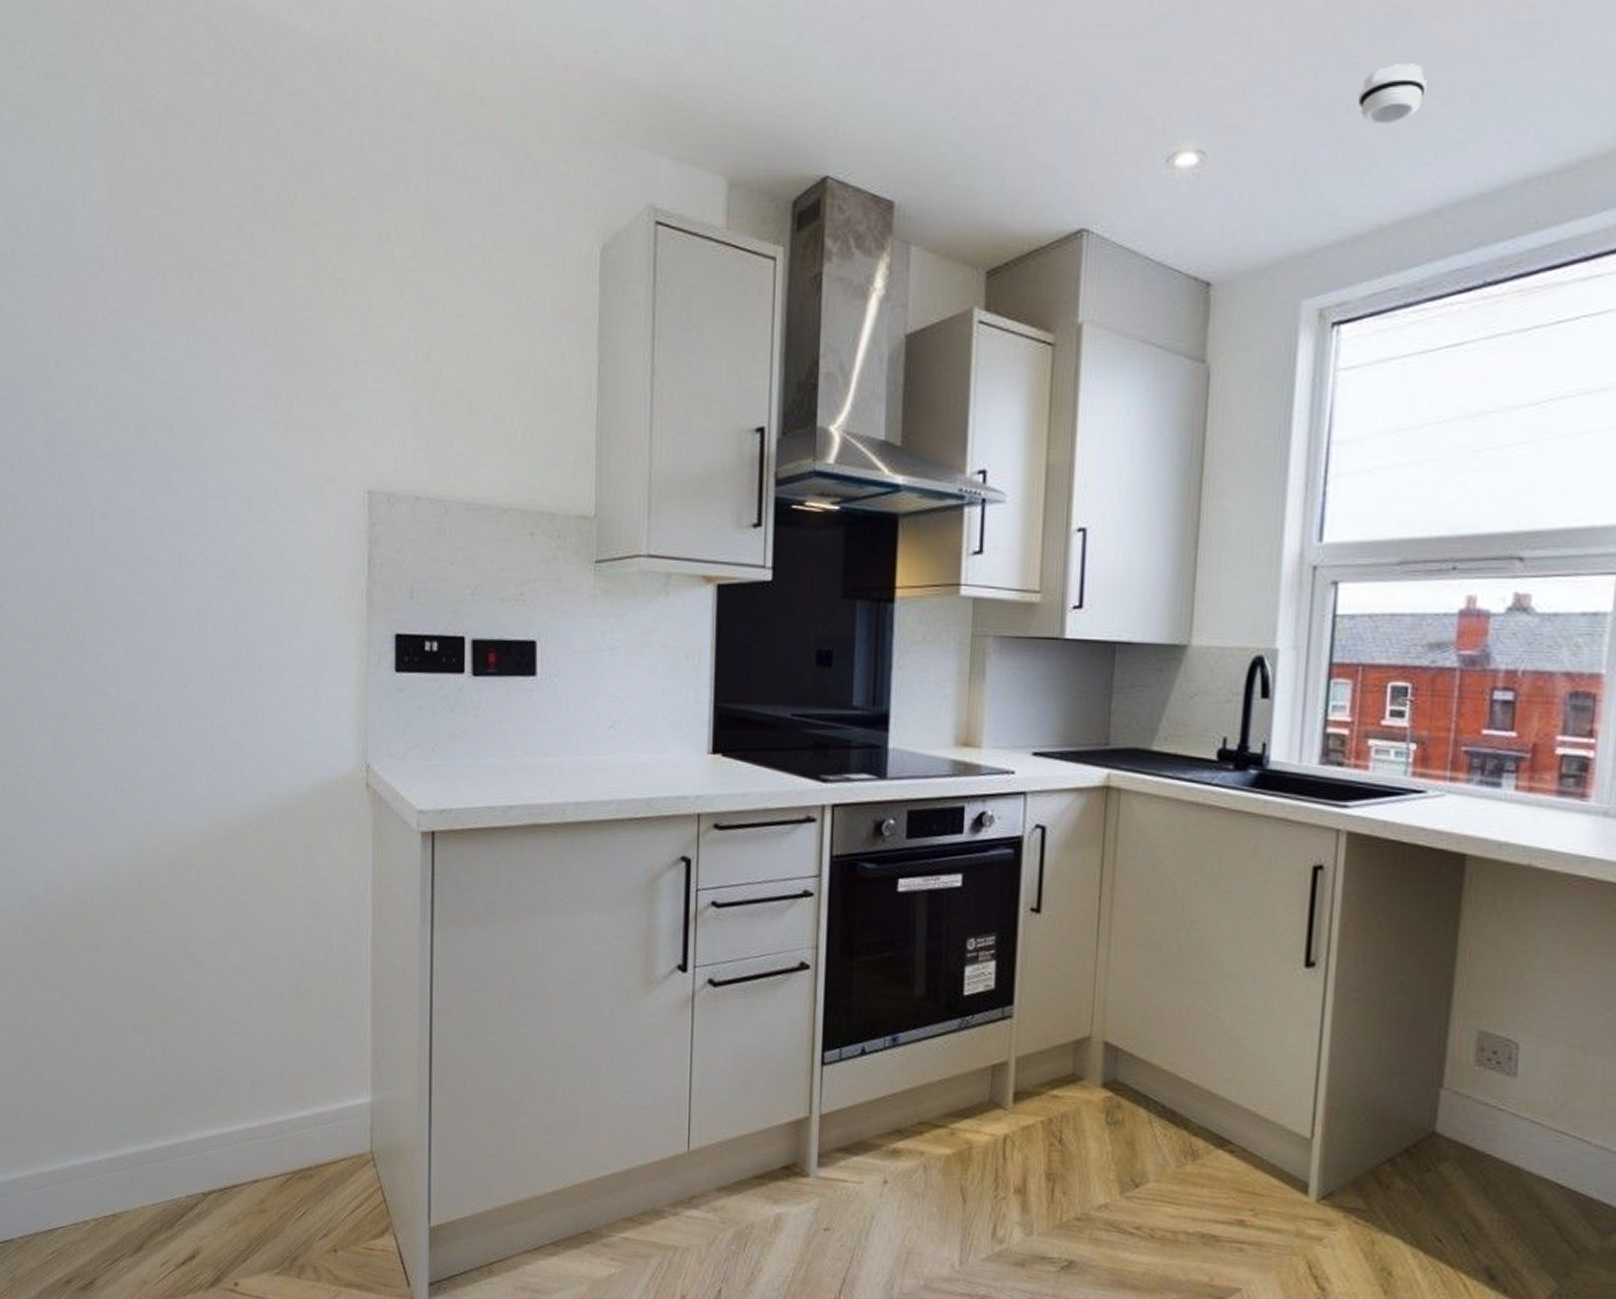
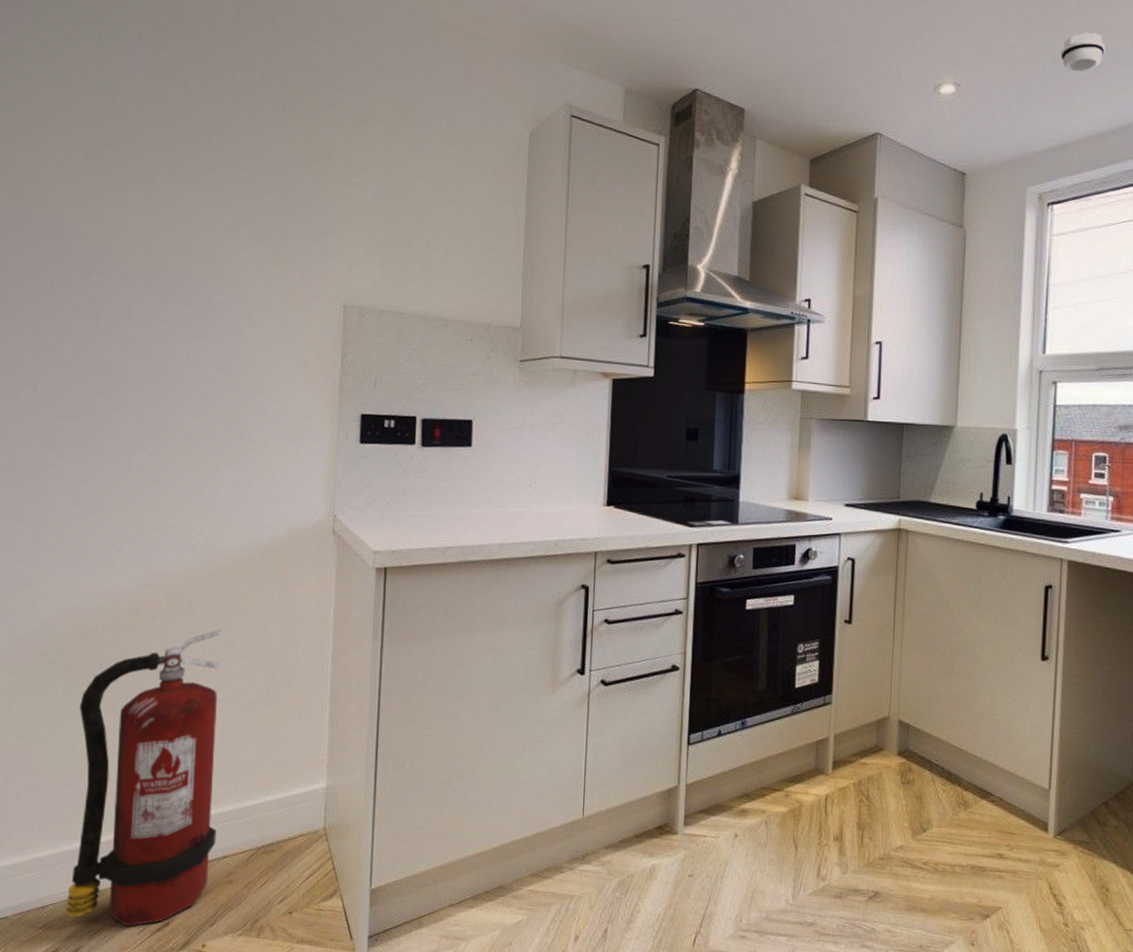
fire extinguisher: none [77,905,244,1258] -> present [65,628,221,927]

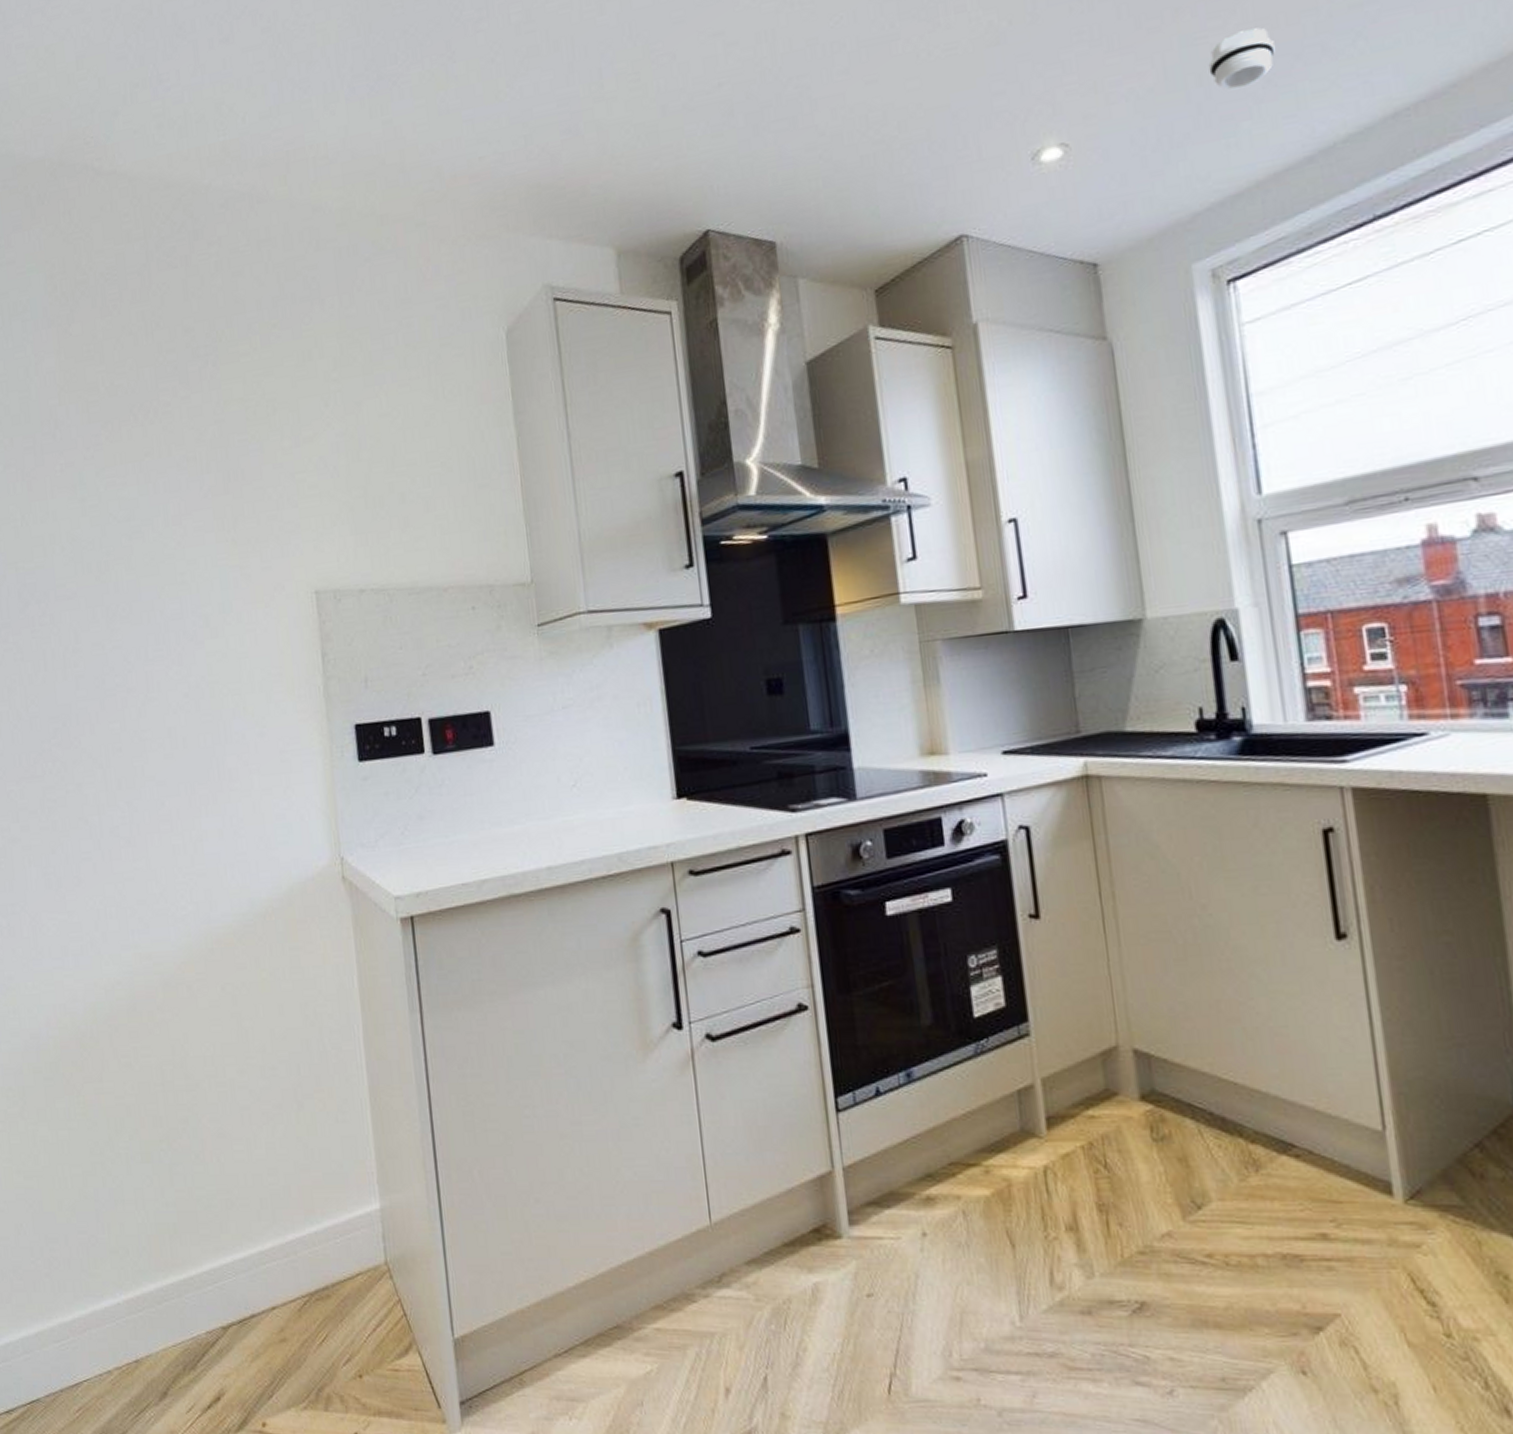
fire extinguisher: present [65,628,221,927] -> none [84,1017,261,1405]

